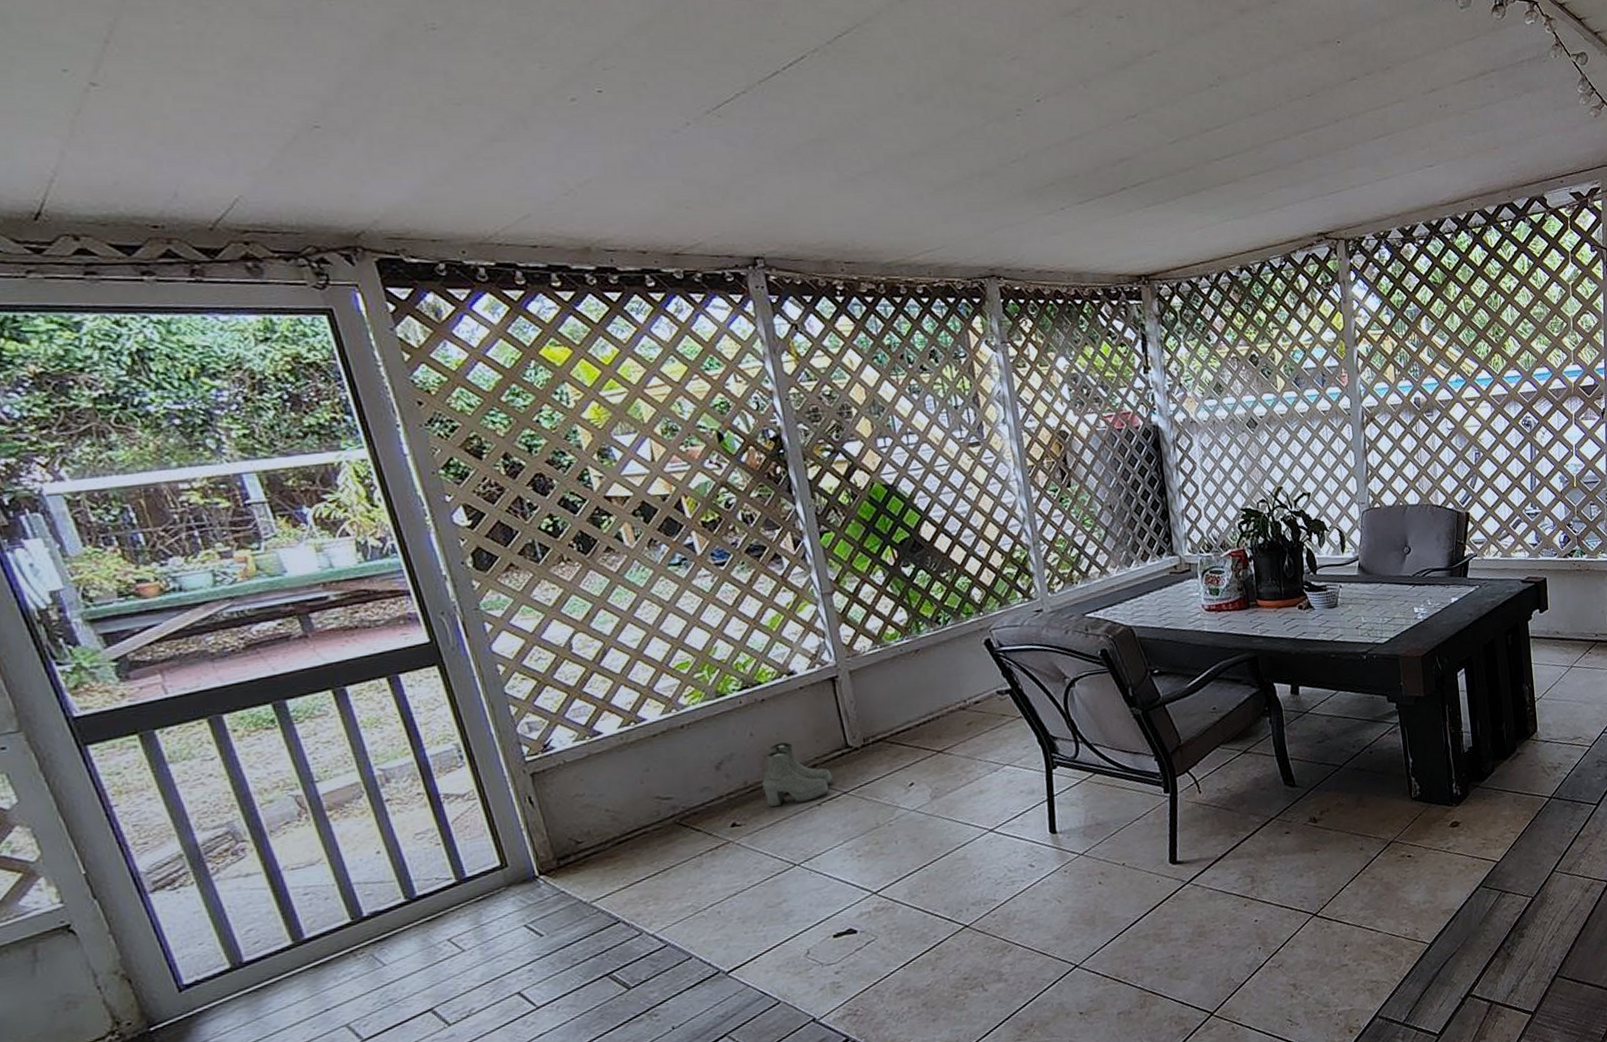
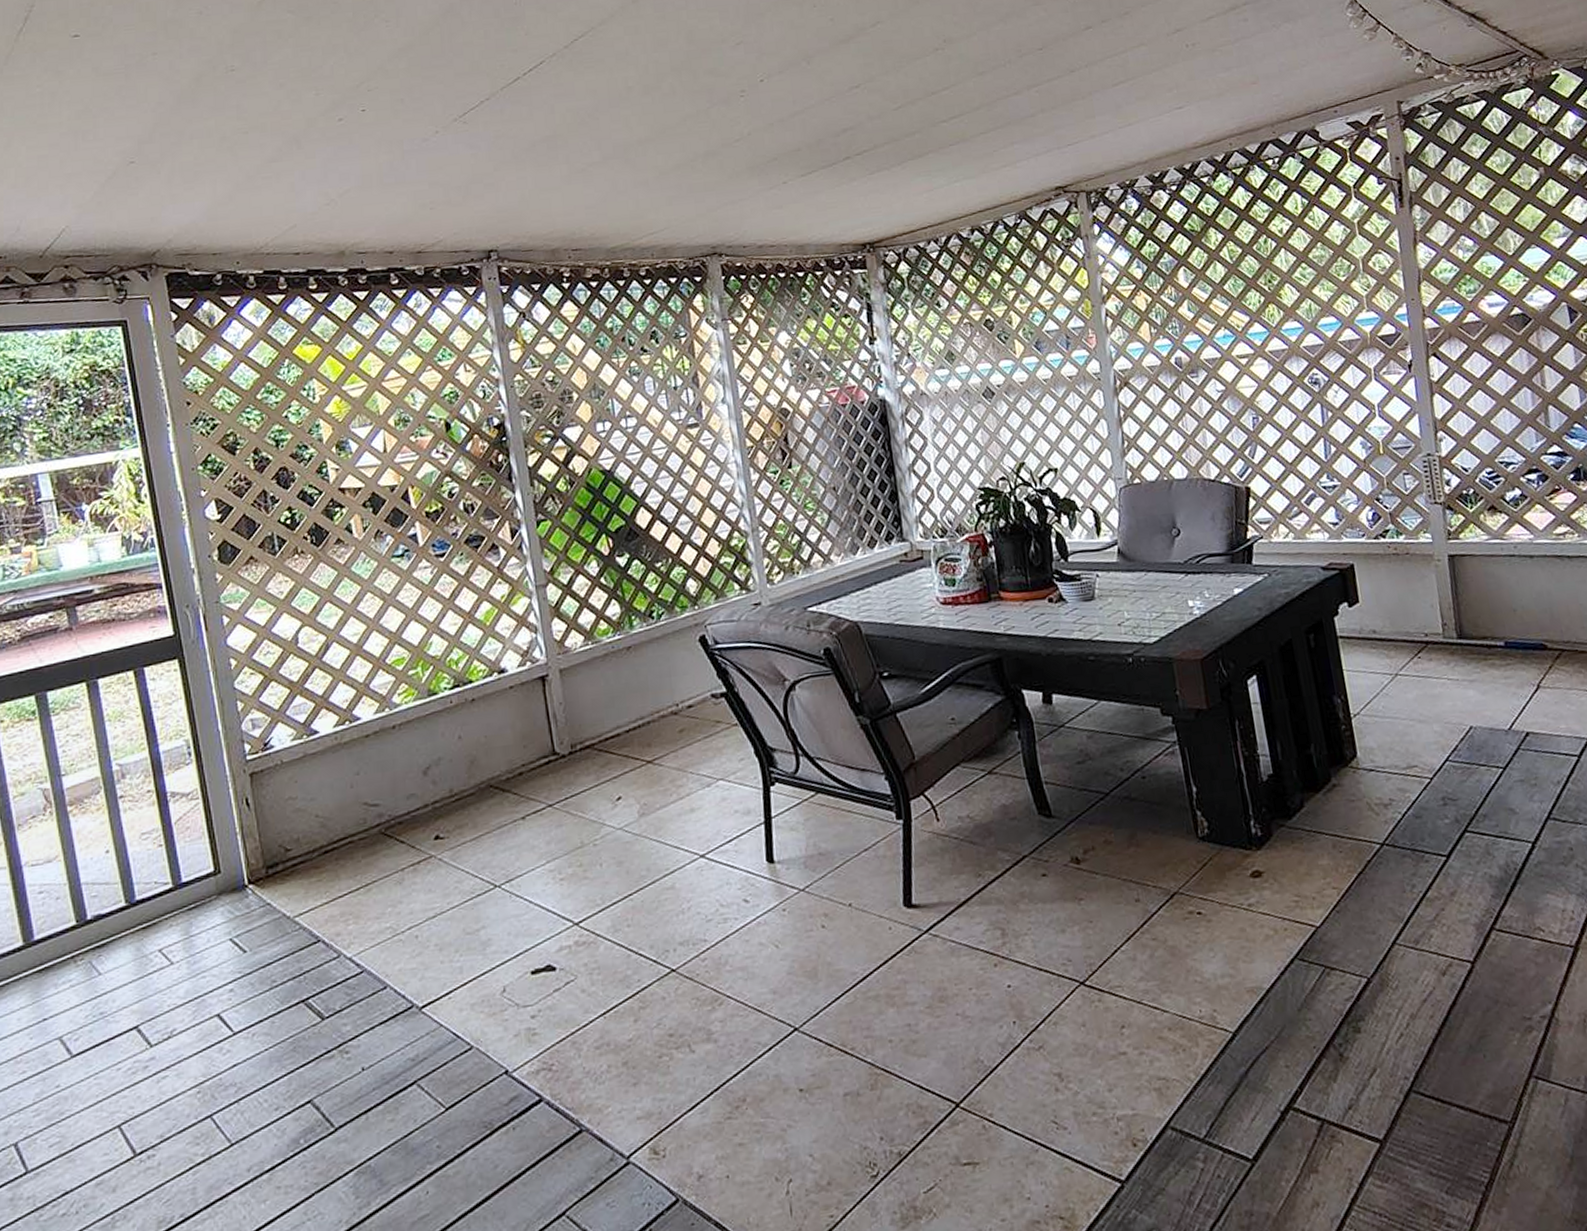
boots: present [762,742,833,808] -> none [468,747,538,819]

